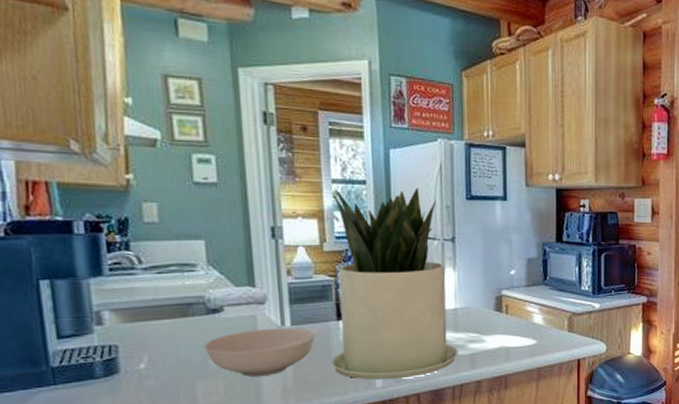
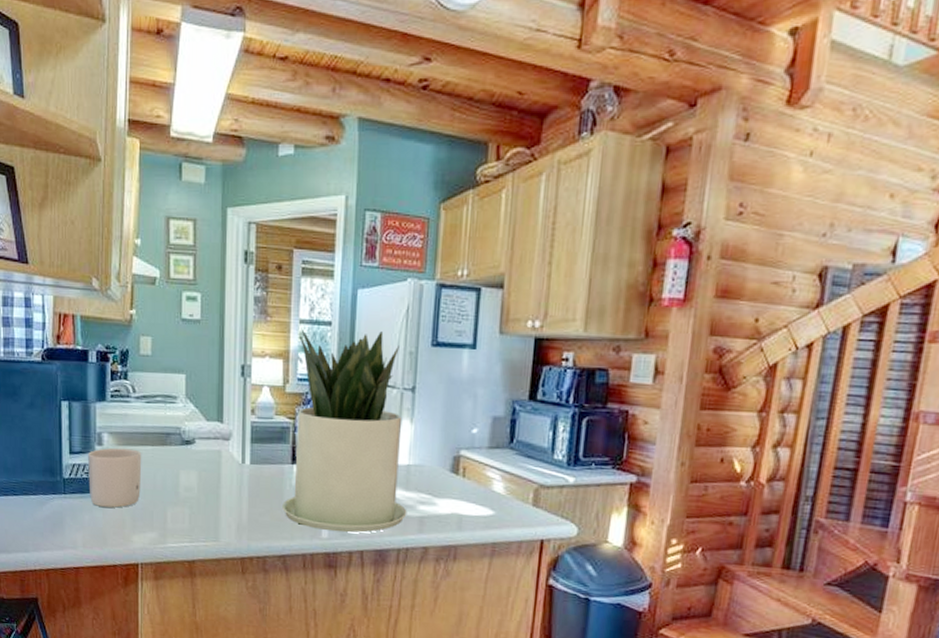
mug: none [82,324,160,393] -> present [87,447,142,508]
bowl: present [203,327,316,377] -> none [176,464,271,511]

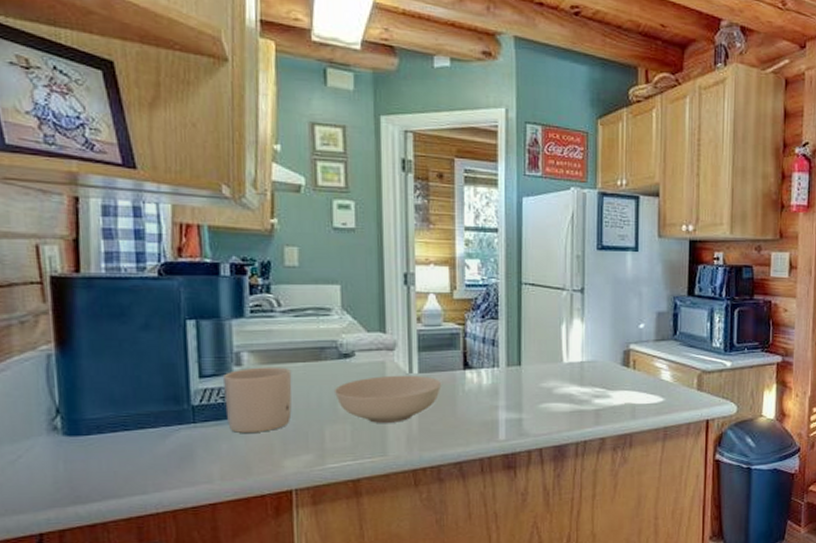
bowl: none [176,464,271,511] -> present [333,375,442,423]
planter: present [282,329,407,533] -> none [456,236,583,433]

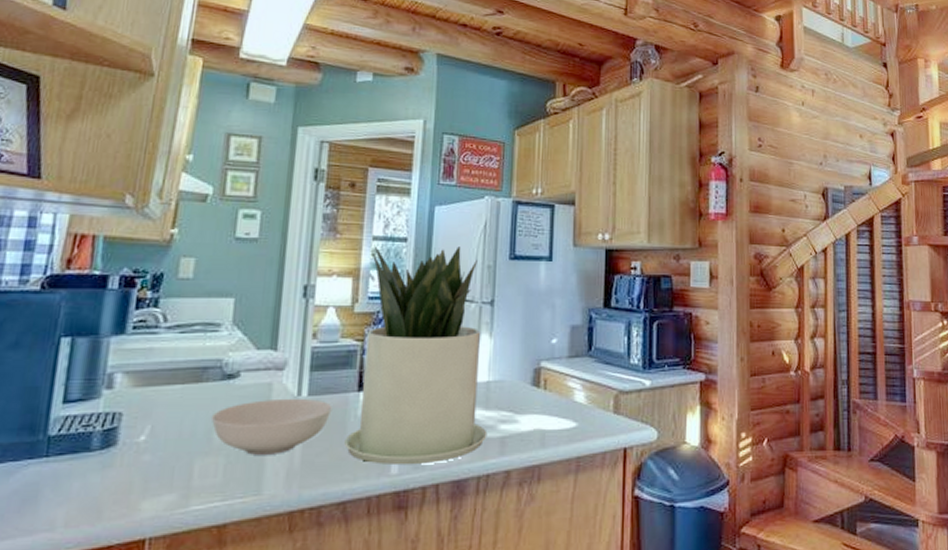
mug: present [222,367,292,433] -> none [85,390,167,468]
planter: none [456,236,583,433] -> present [344,246,487,466]

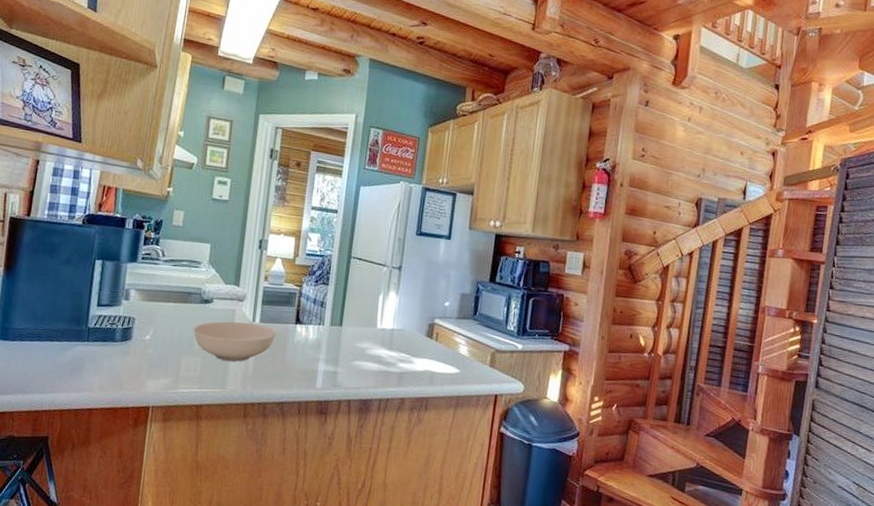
planter: present [344,246,487,466] -> none [284,214,391,385]

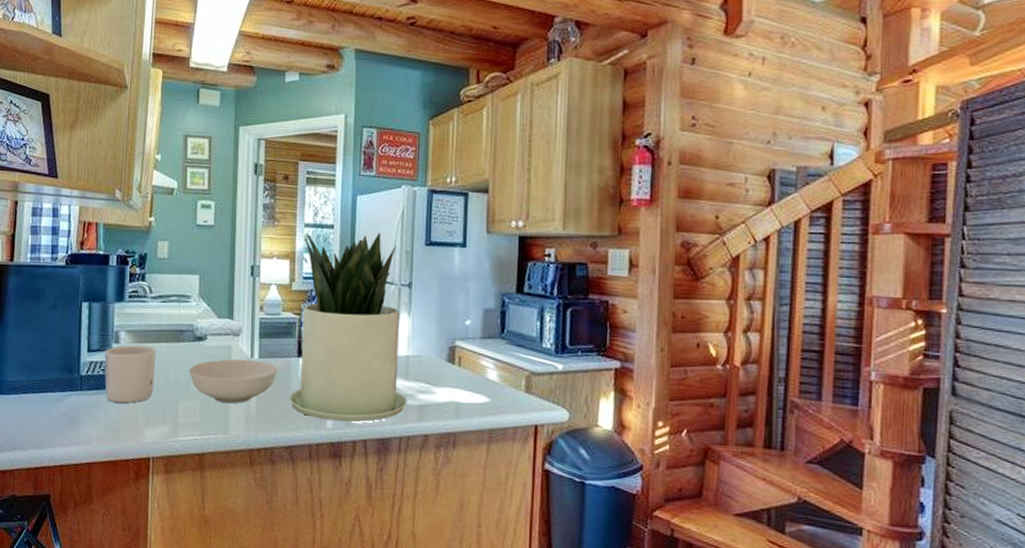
mug: none [111,302,164,356] -> present [104,345,156,403]
planter: none [284,214,391,385] -> present [289,232,408,423]

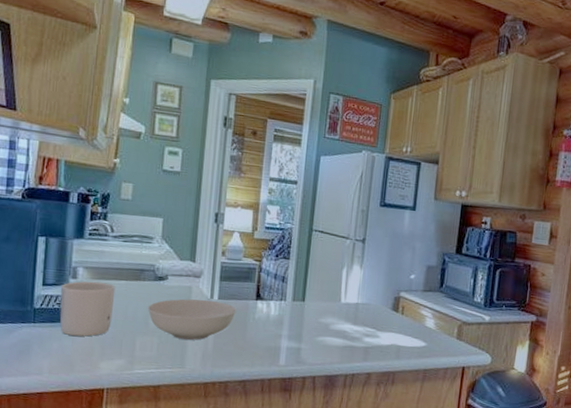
planter: present [289,232,408,423] -> none [245,186,355,361]

